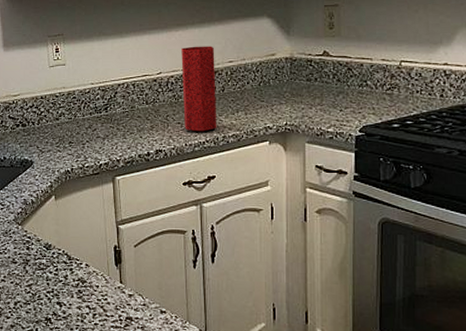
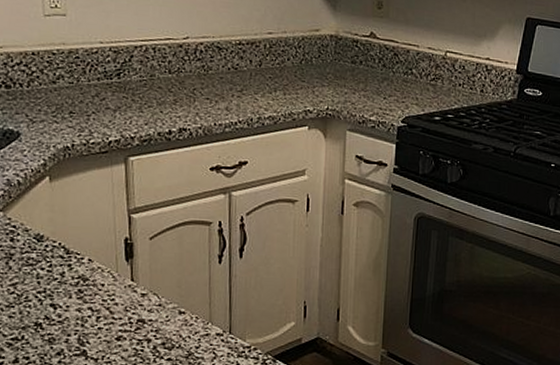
vase: present [181,46,217,131] -> none [213,10,253,110]

